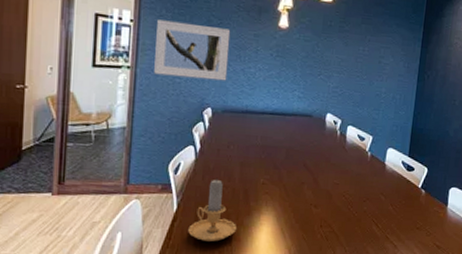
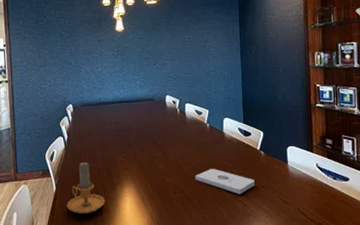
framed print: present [154,19,231,81] -> none [23,39,81,84]
notepad: none [345,203,410,235] -> present [195,169,255,194]

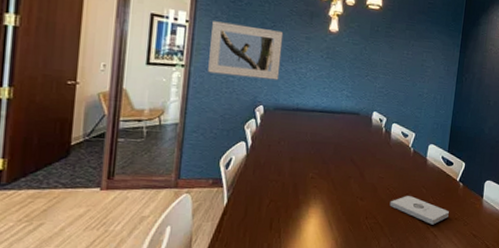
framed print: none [23,39,81,84] -> present [208,21,284,80]
candle: present [67,160,106,214] -> none [238,172,286,234]

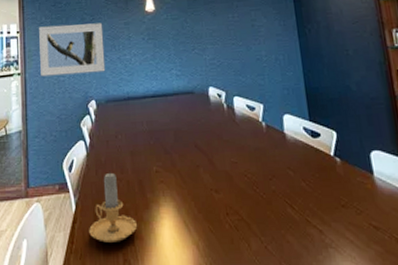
candle: none [238,172,286,234] -> present [89,170,138,243]
notepad: present [389,196,449,225] -> none [251,182,332,217]

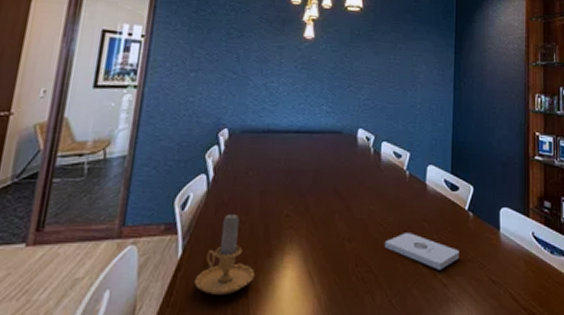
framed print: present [39,23,106,77] -> none [164,34,252,98]
notepad: none [251,182,332,217] -> present [384,233,459,270]

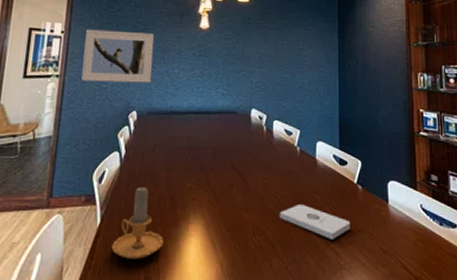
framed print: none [164,34,252,98] -> present [81,29,155,83]

